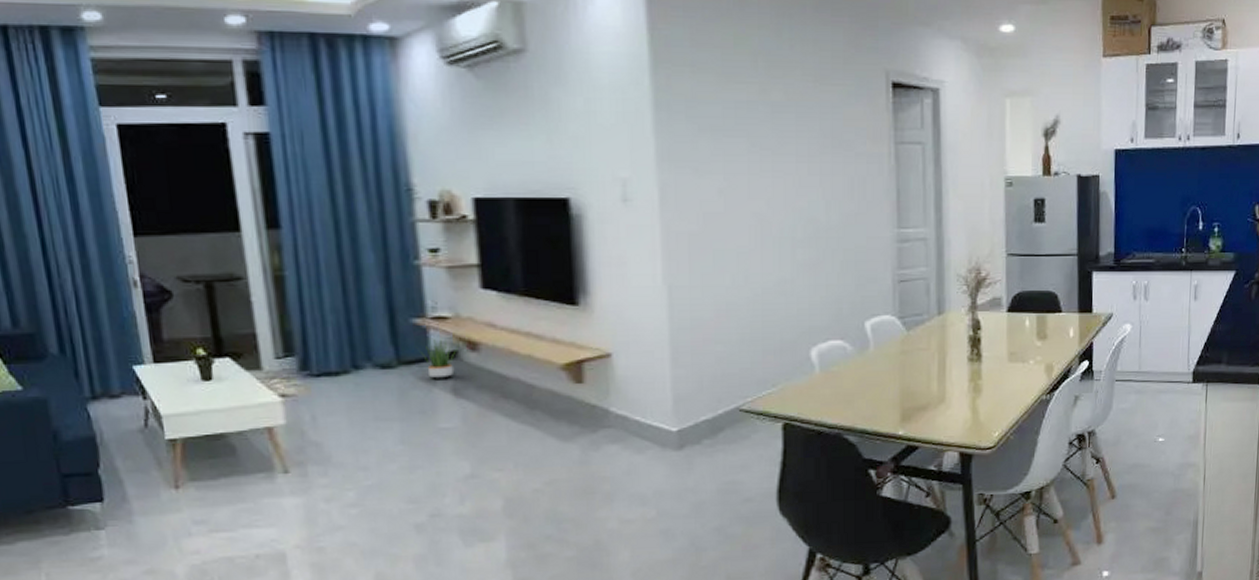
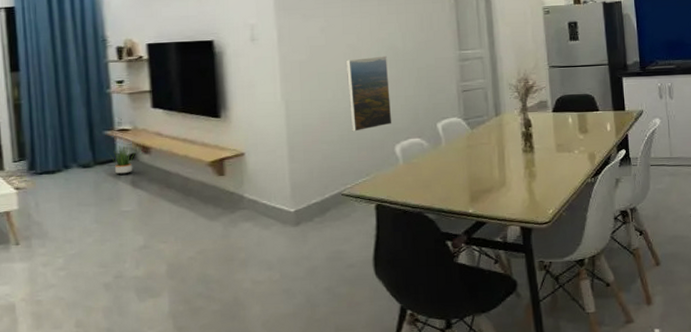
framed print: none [751,230,808,329] -> present [346,56,392,132]

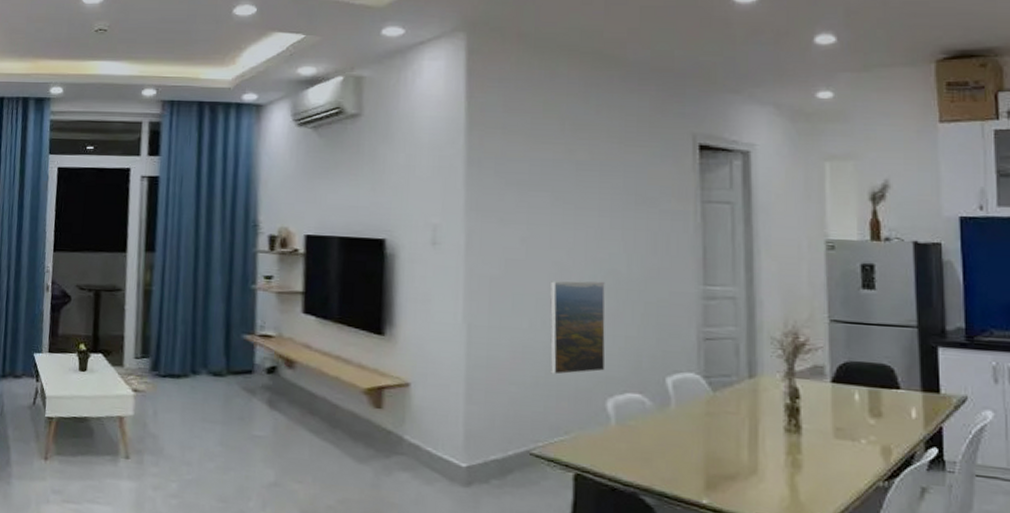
potted plant: present [109,145,137,175] -> none [246,354,279,391]

